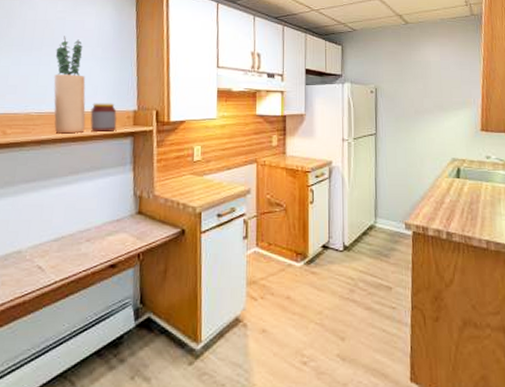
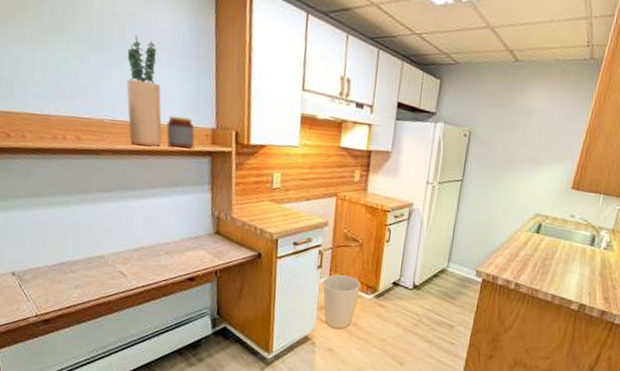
trash can: none [250,243,290,306] -> present [323,274,362,330]

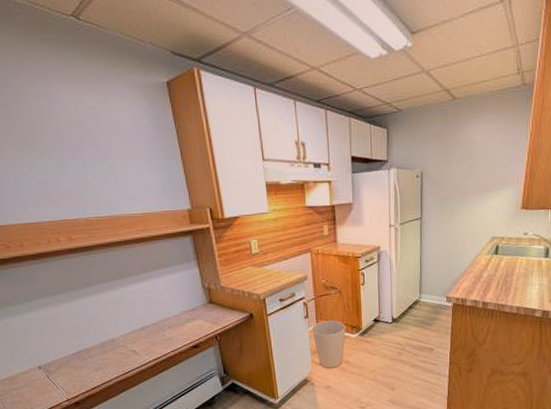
vase: present [126,35,162,147] -> none [97,135,145,236]
jar: present [166,115,195,149] -> none [146,203,175,232]

